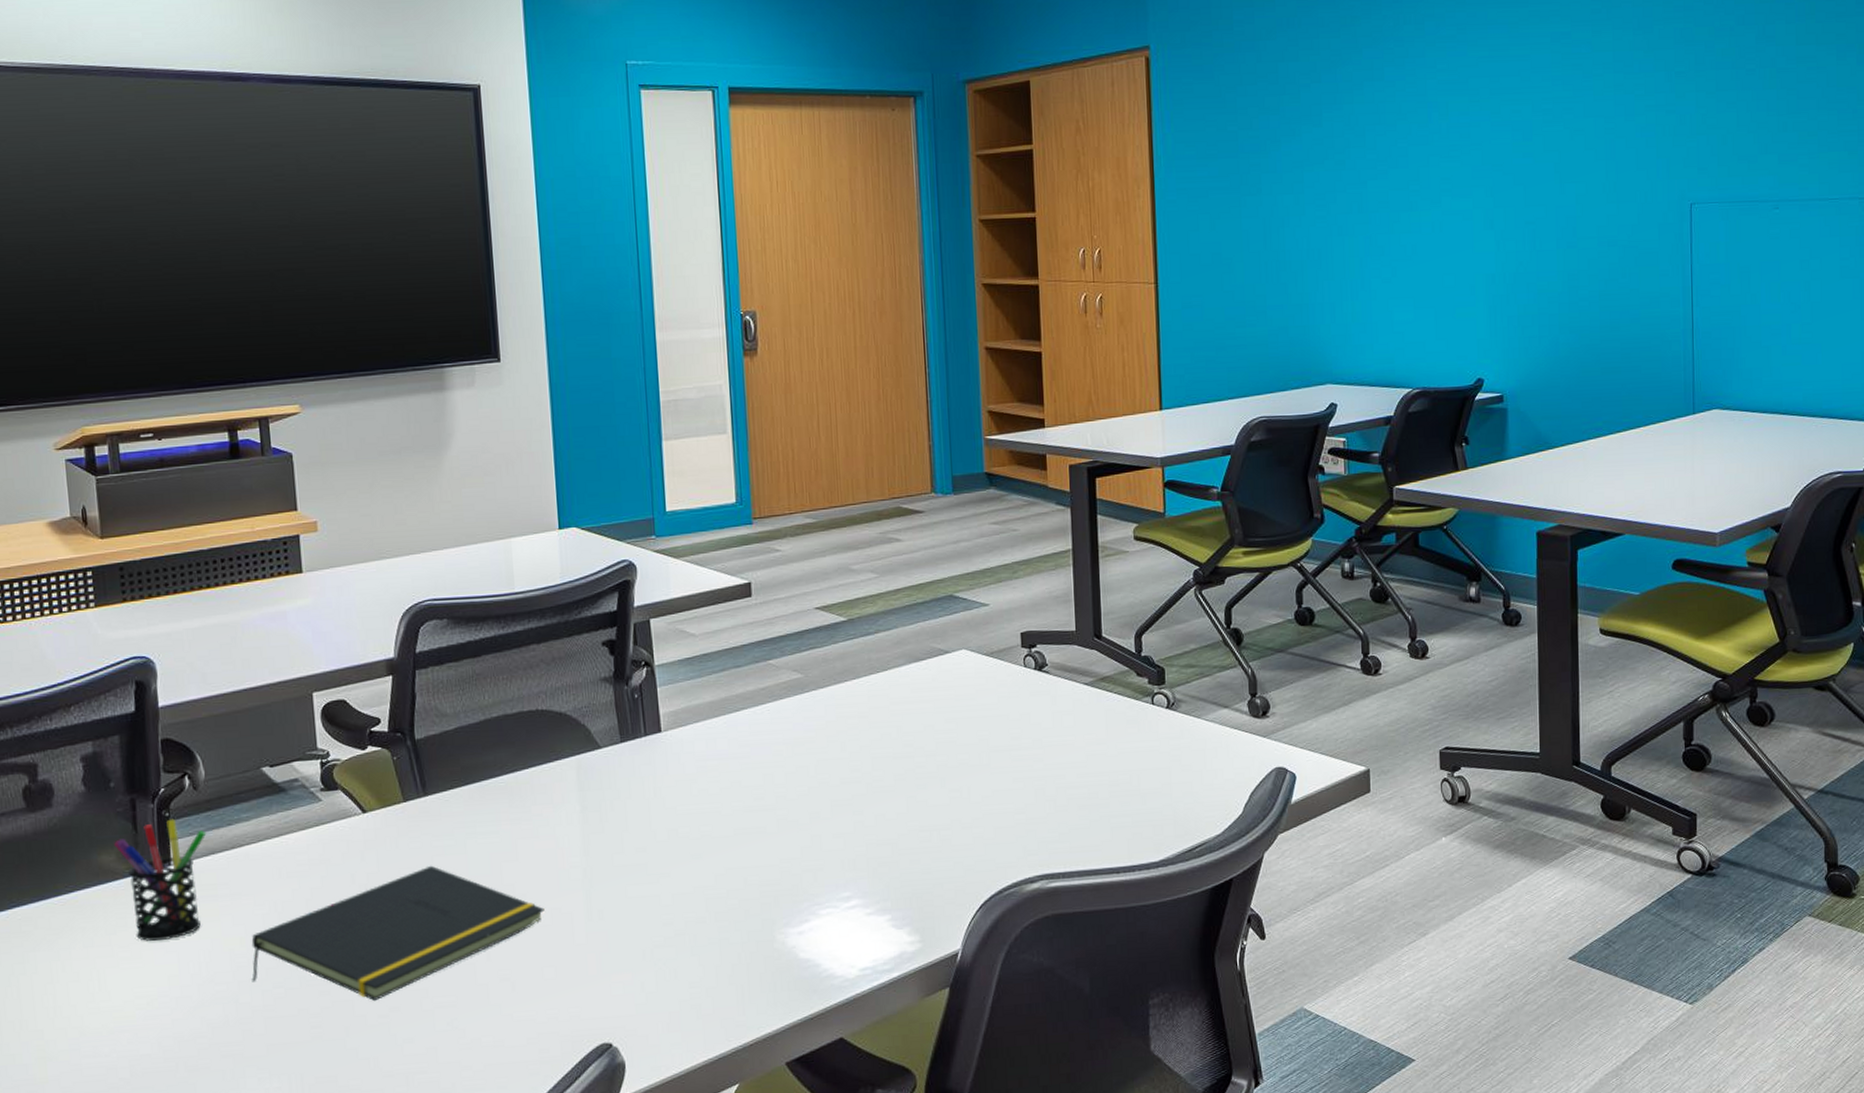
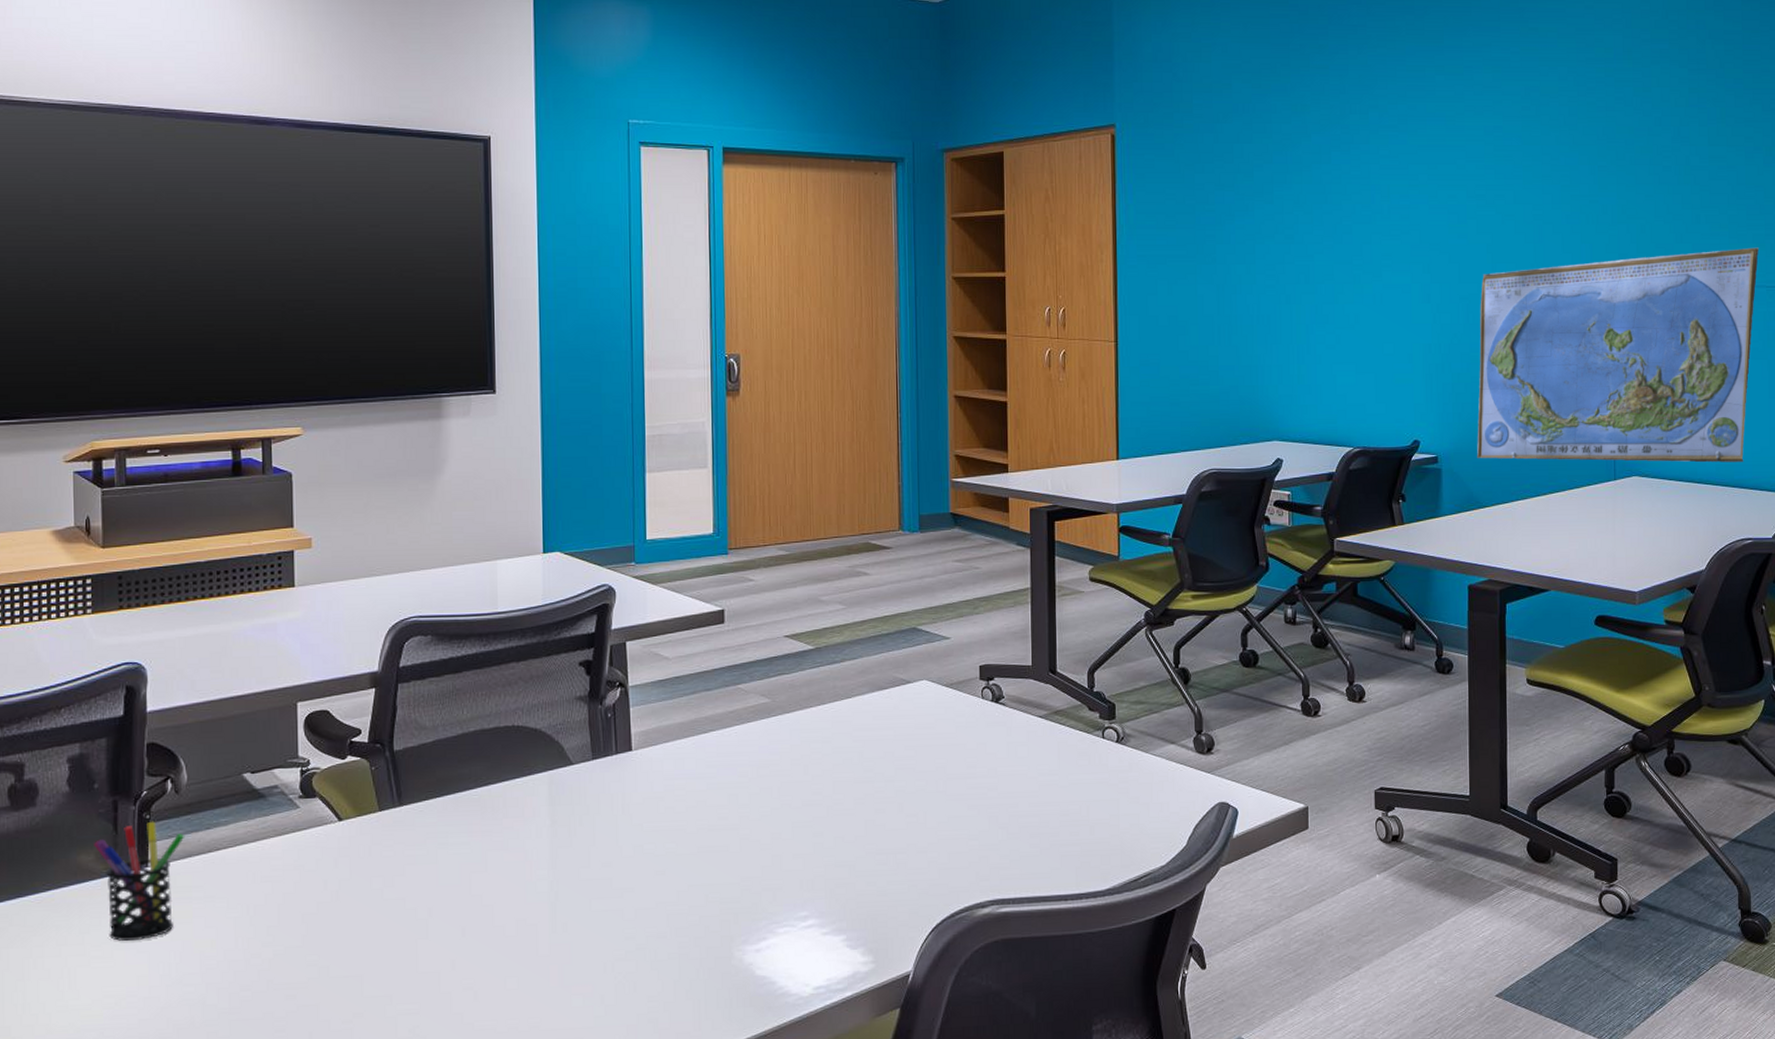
notepad: present [251,865,545,1002] -> none [220,874,510,1007]
world map: none [1545,155,1851,396] -> present [1477,247,1759,463]

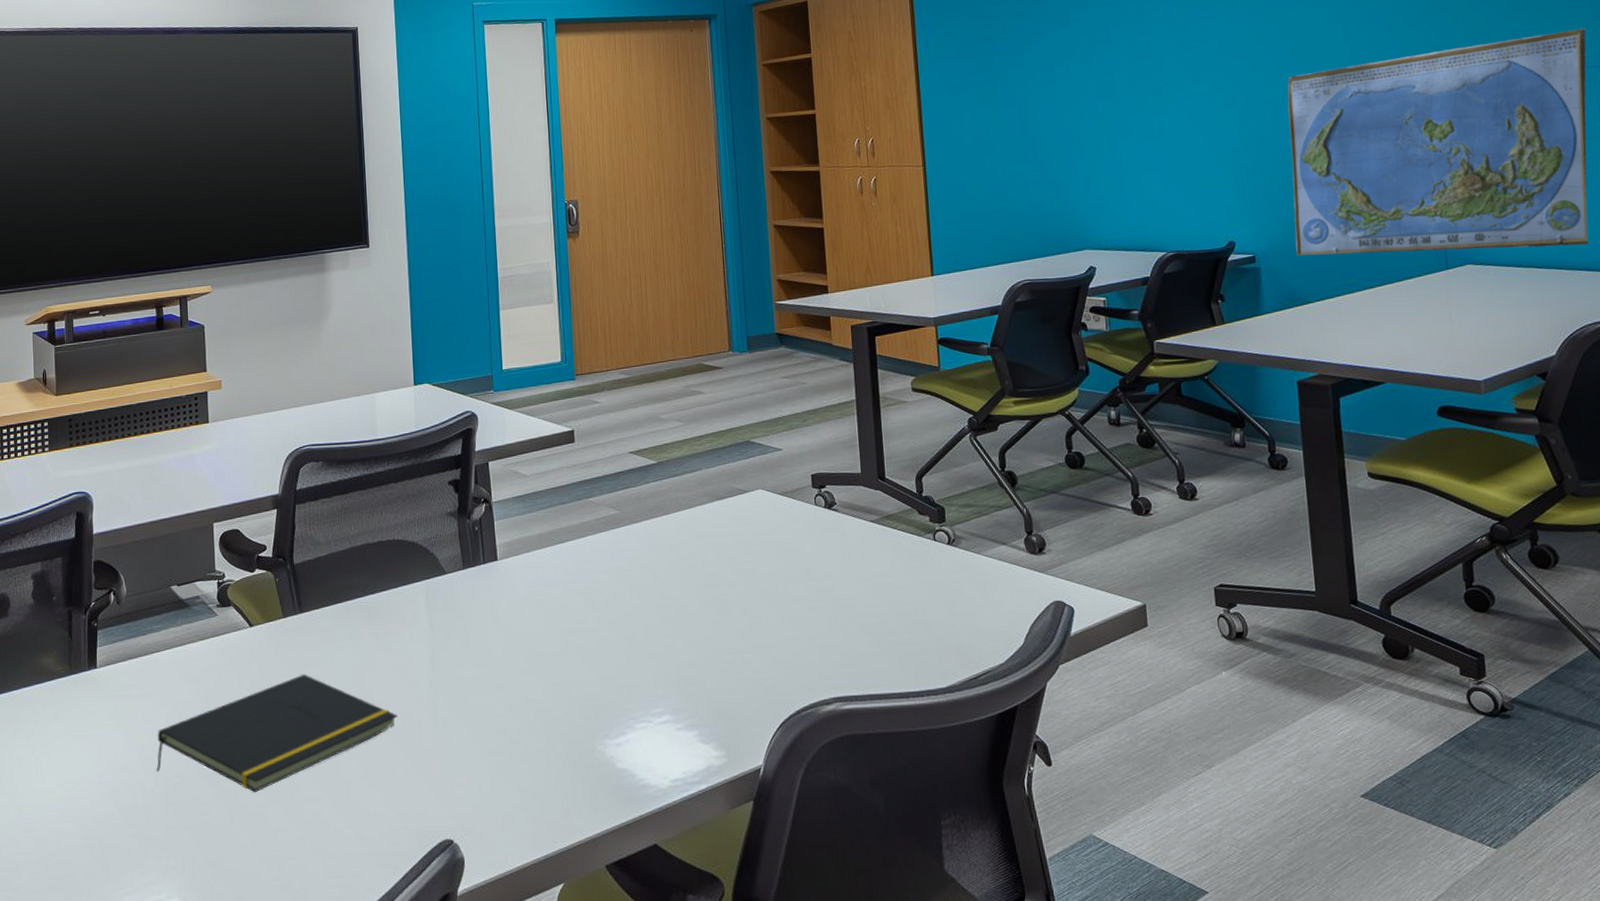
pen holder: present [94,821,185,941] -> none [54,628,126,733]
notepad: none [220,874,510,1007] -> present [156,674,397,793]

